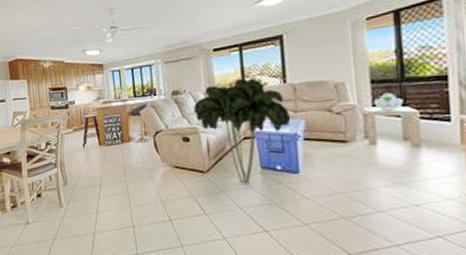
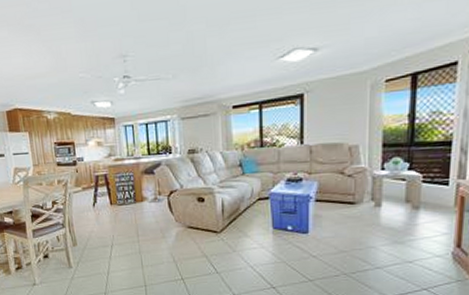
indoor plant: present [193,78,291,184] -> none [210,138,305,243]

